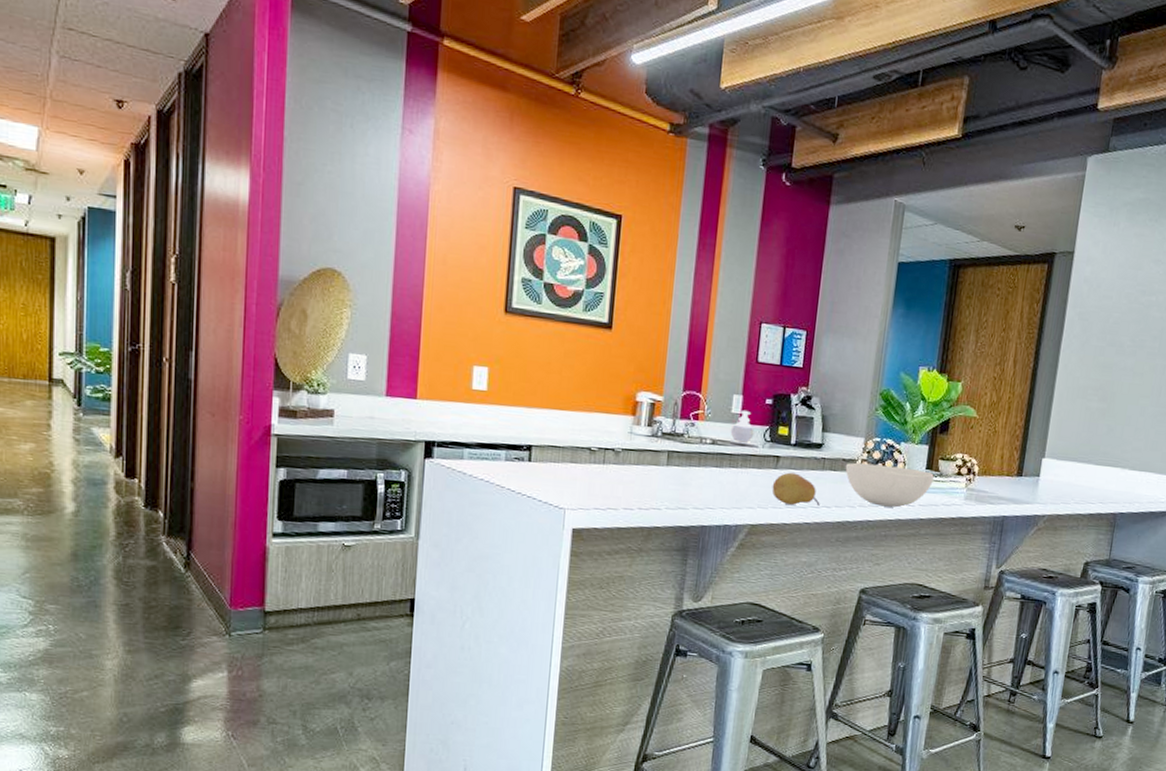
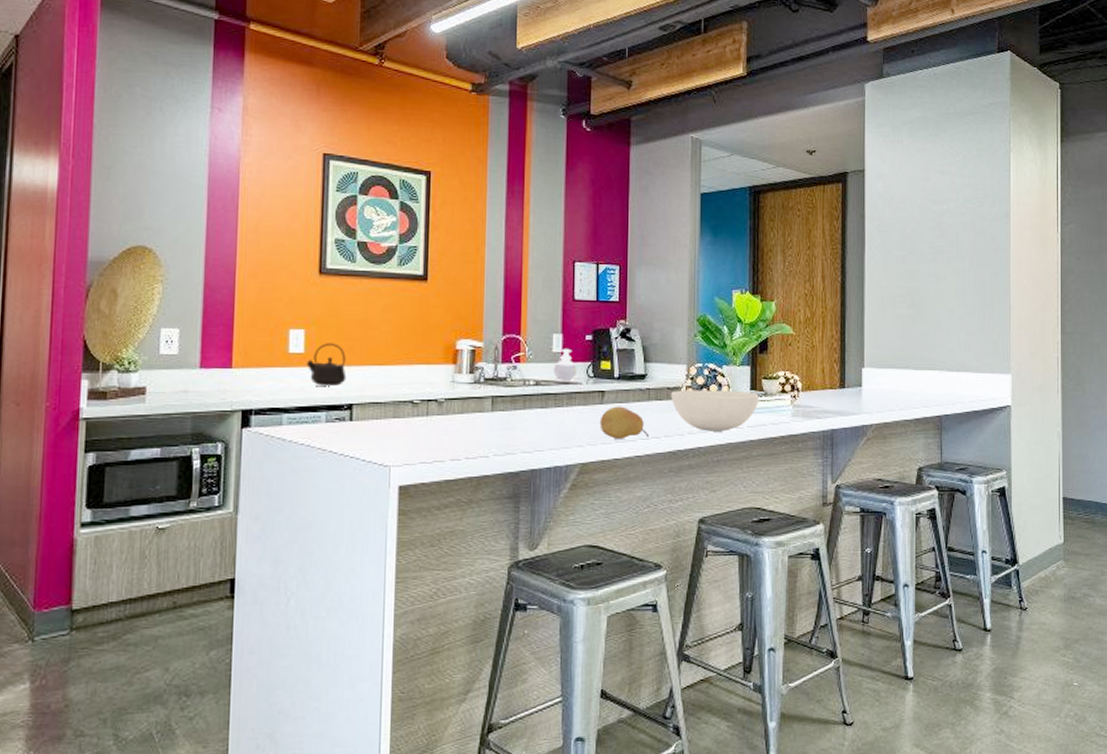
kettle: none [488,383,527,427] -> present [306,343,347,387]

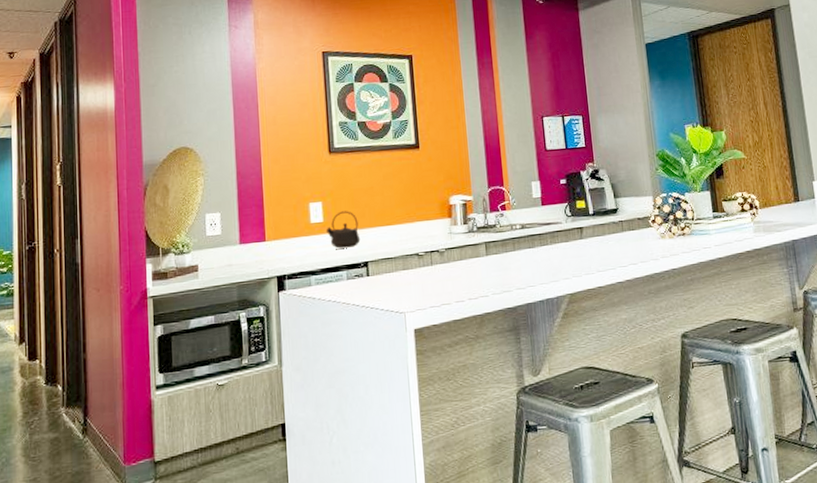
soap dispenser: present [553,348,577,380] -> none [535,193,556,222]
fruit: present [599,406,649,440] -> none [581,239,627,270]
bowl: present [670,390,759,432] -> none [641,214,722,254]

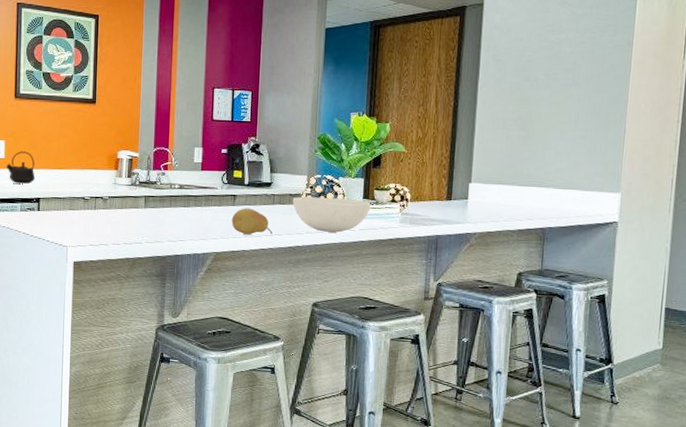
fruit: none [581,239,627,270] -> present [231,208,273,235]
bowl: none [641,214,722,254] -> present [292,196,371,233]

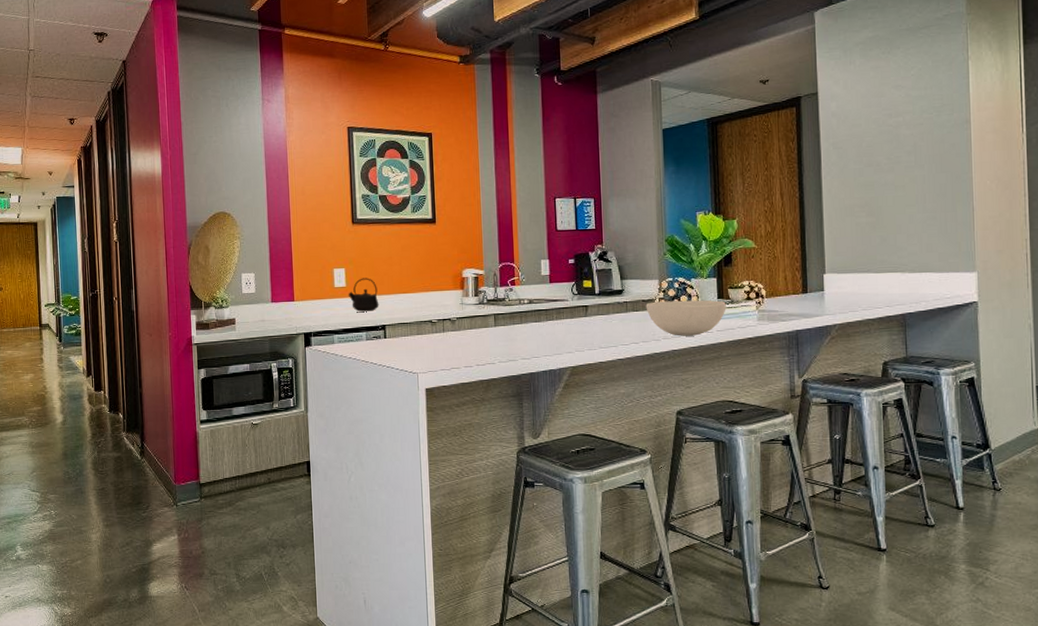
fruit: present [231,208,273,235] -> none [585,318,629,346]

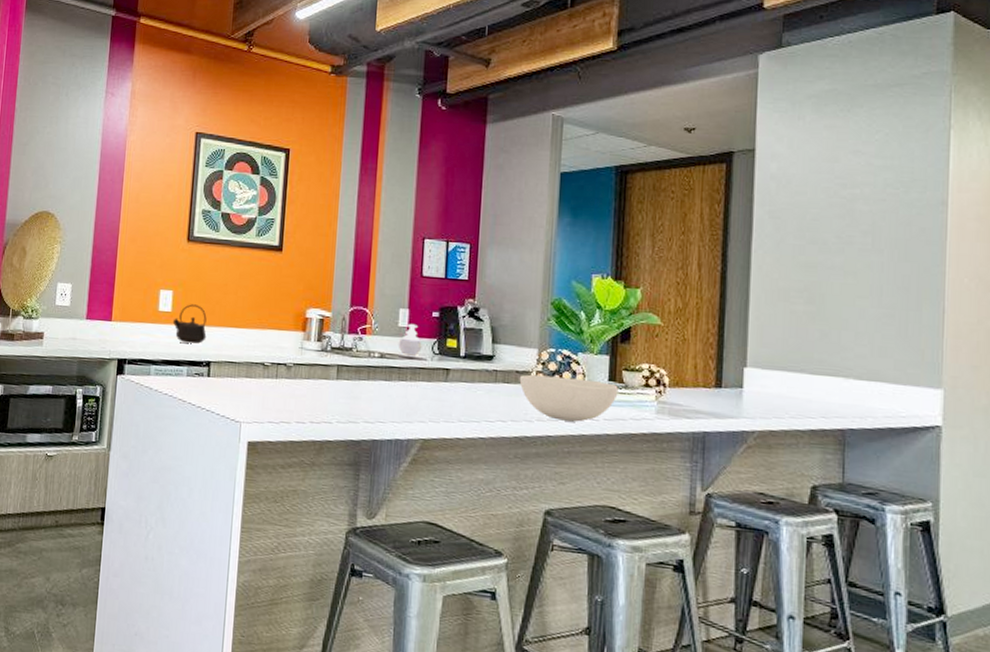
soap dispenser: none [543,271,563,298] -> present [398,323,422,356]

